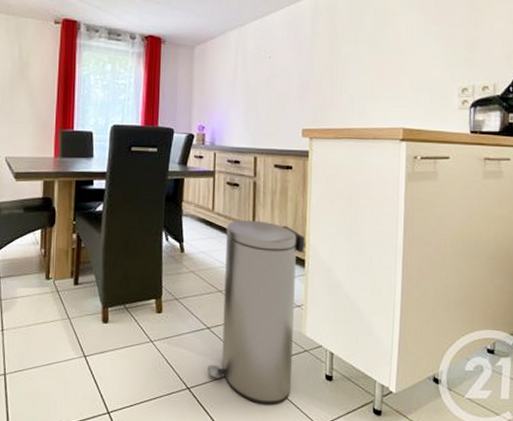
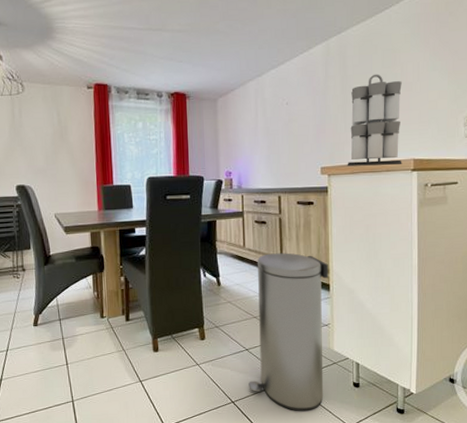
spice rack: none [331,33,394,133] -> present [347,74,402,166]

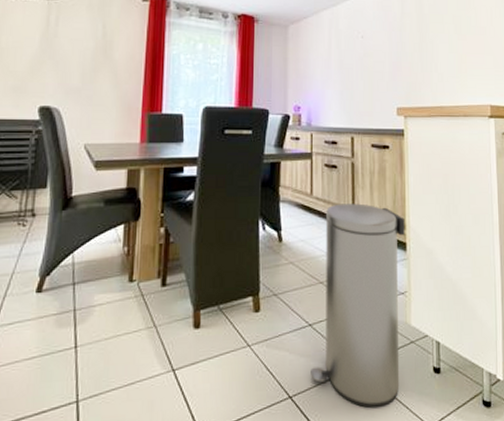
spice rack: present [347,74,402,166] -> none [424,15,479,110]

